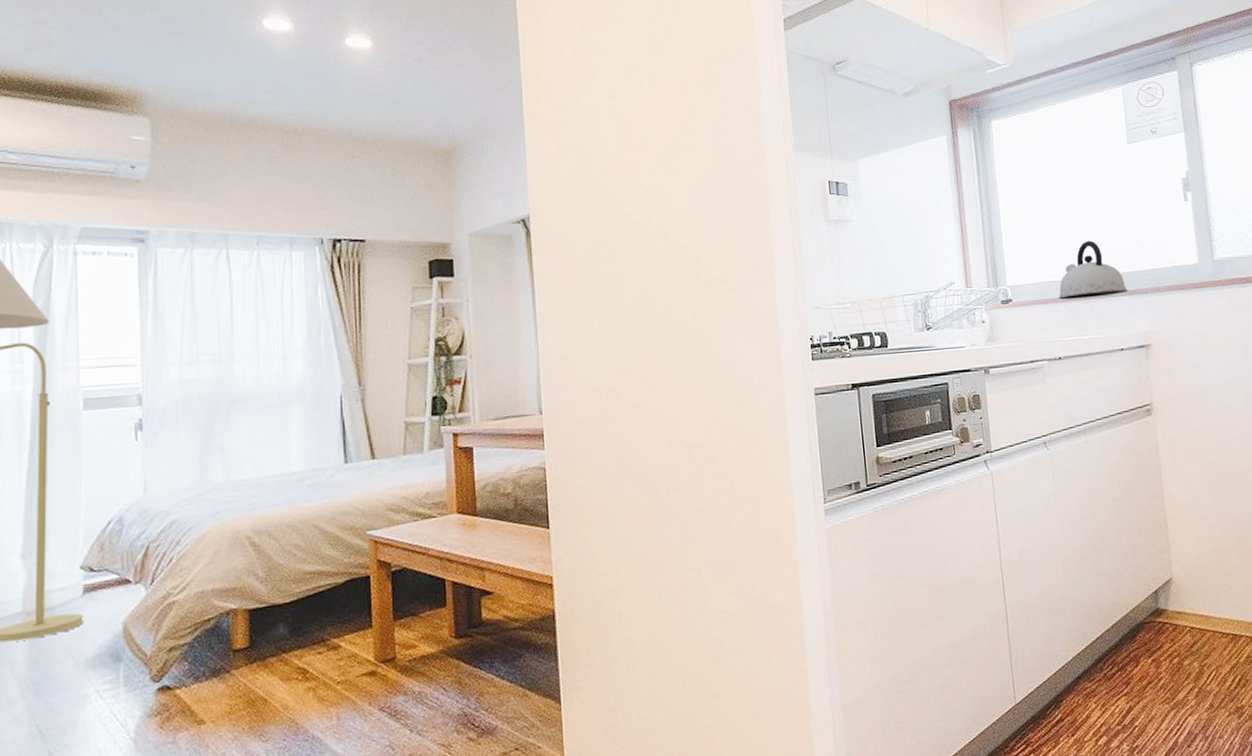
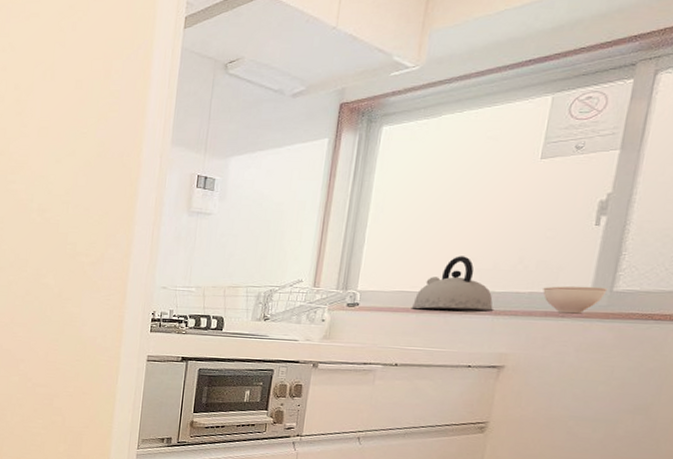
bowl: none [1161,257,1210,287] -> present [543,285,608,315]

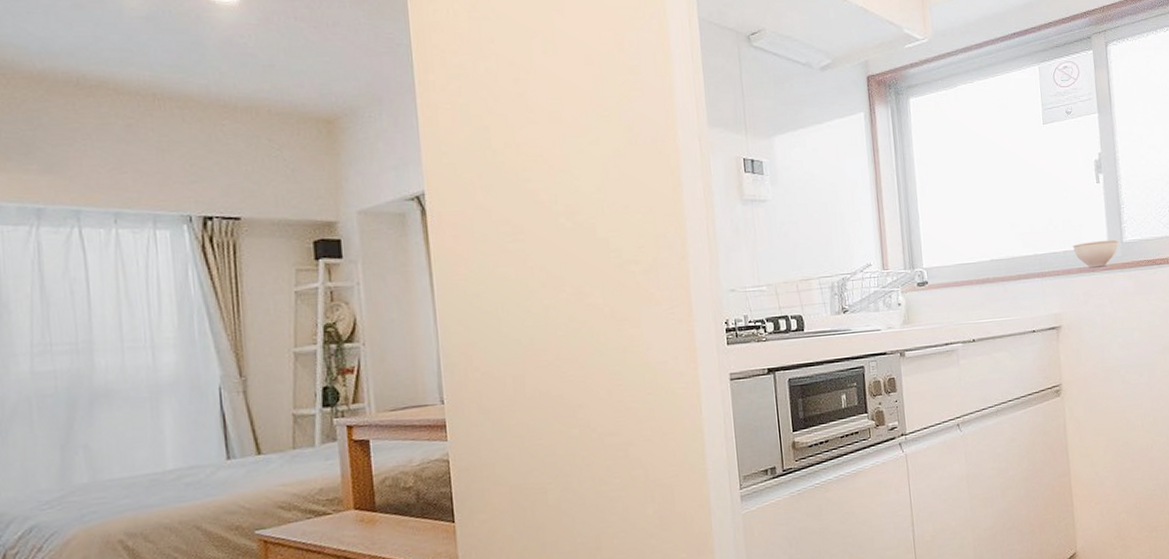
kettle: present [411,256,494,313] -> none [973,222,1041,282]

